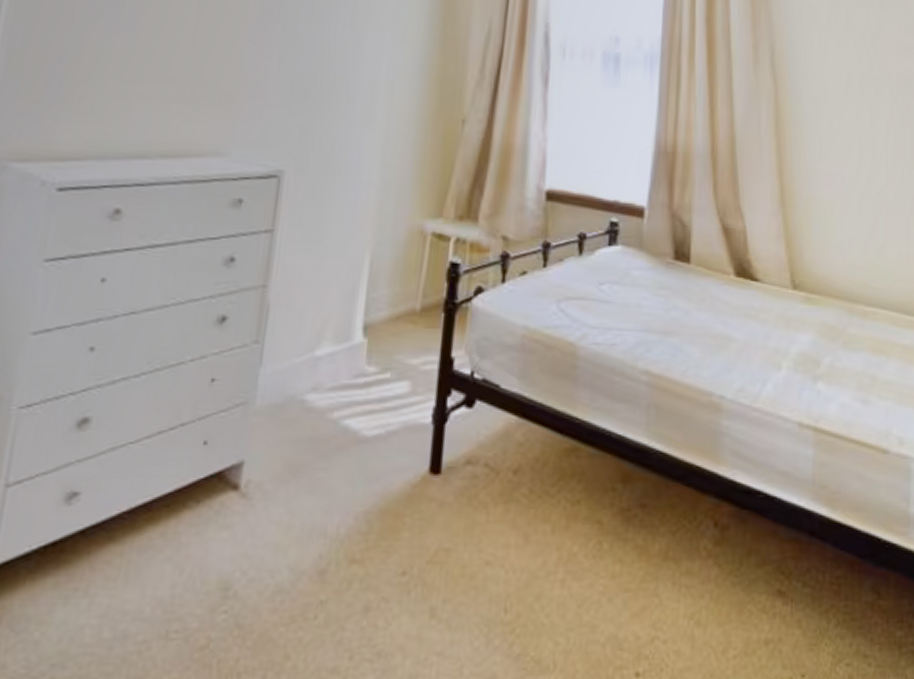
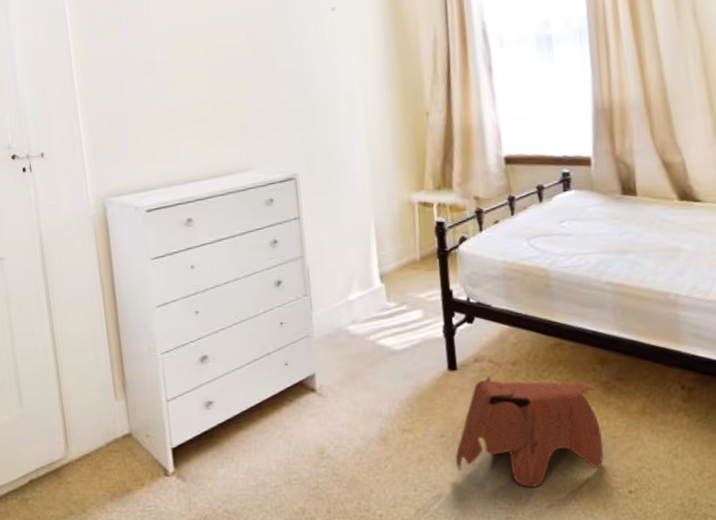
toy elephant: none [415,486,612,663] -> present [456,375,604,488]

